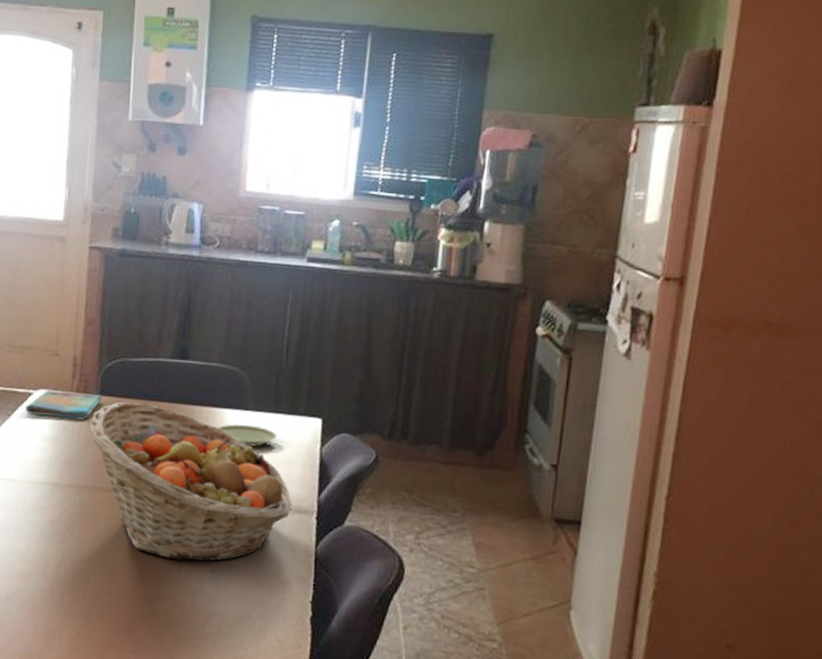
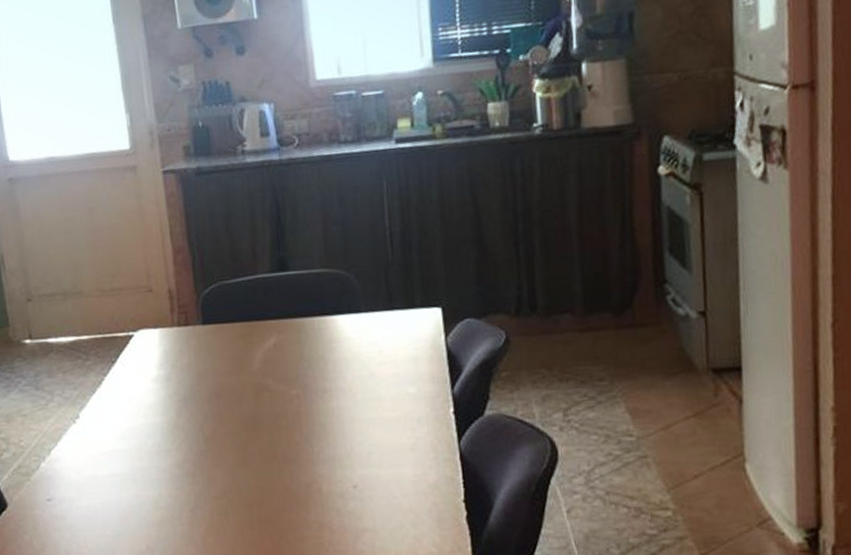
dish towel: present [25,390,102,420] -> none [129,324,206,357]
fruit basket: present [90,402,292,561] -> none [198,324,426,481]
plate: present [218,424,278,447] -> none [332,326,397,350]

